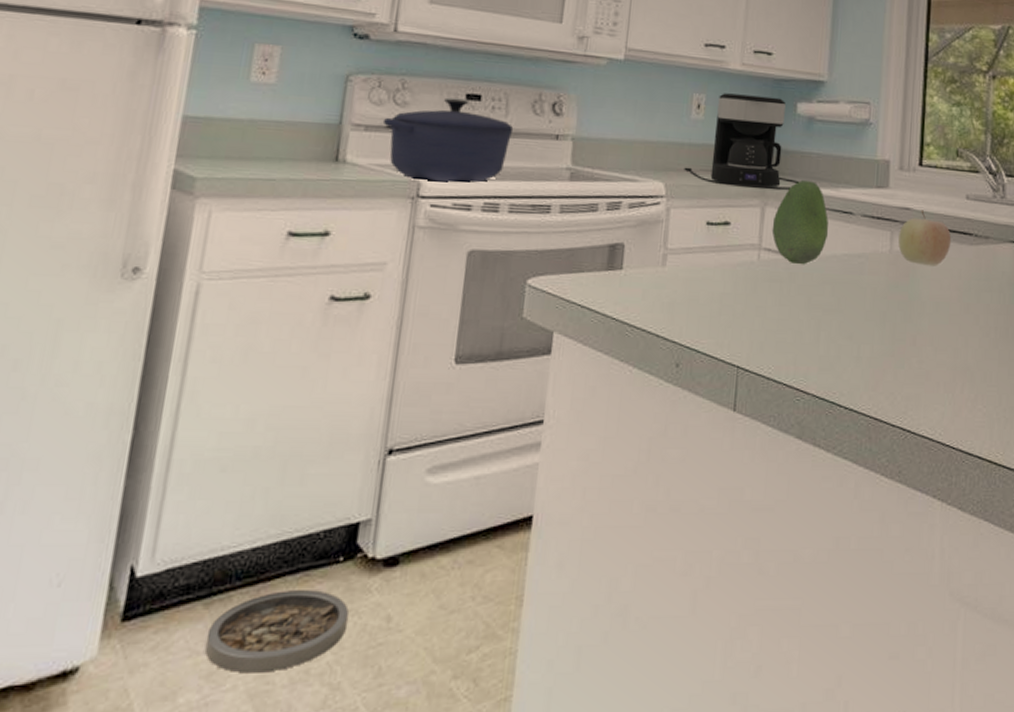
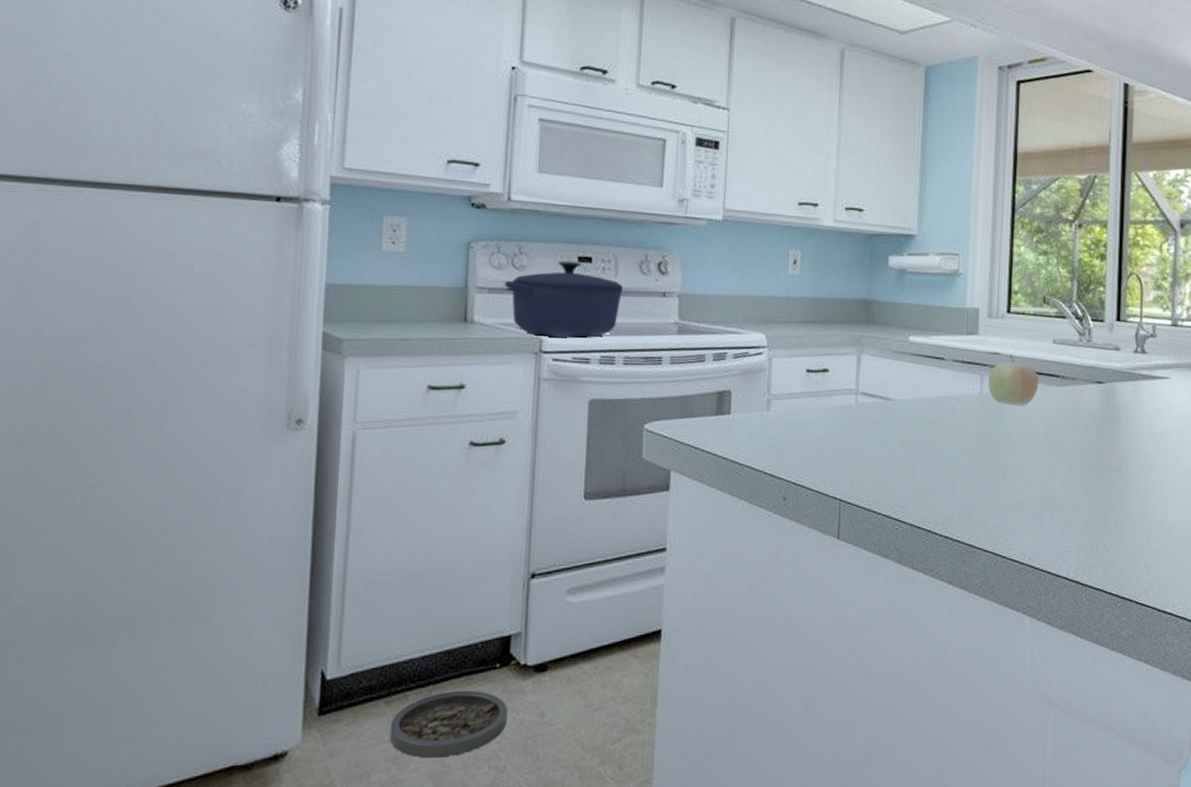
coffee maker: present [684,93,800,191] -> none [783,249,893,339]
fruit: present [771,179,829,265] -> none [867,328,922,408]

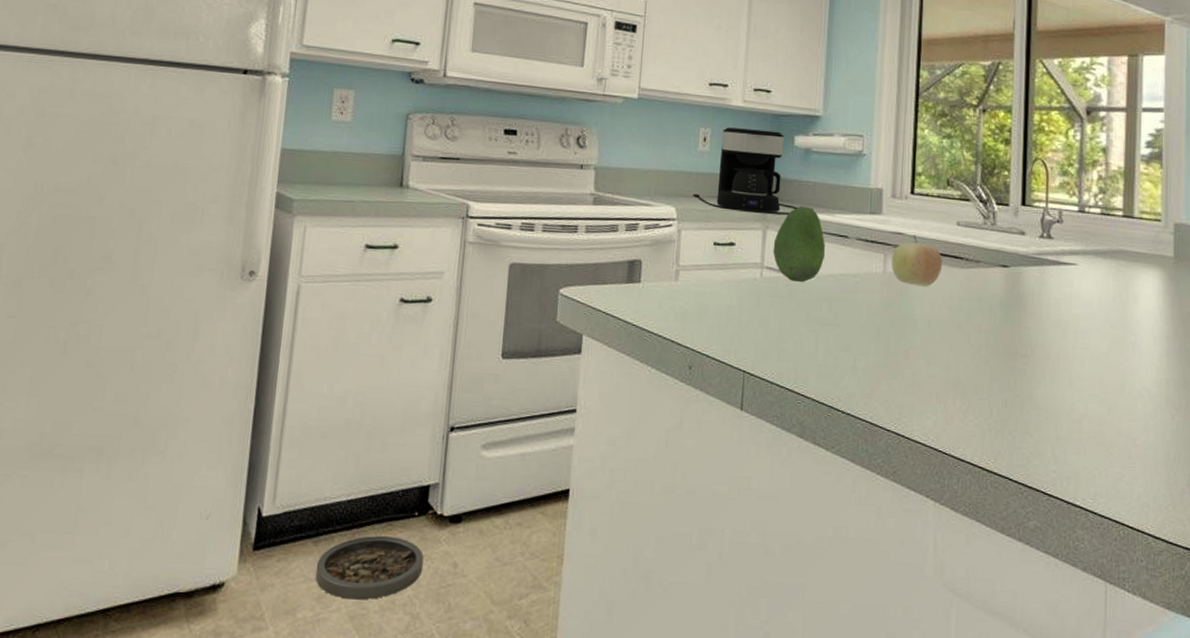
cooking pot: present [504,260,624,339] -> none [437,132,545,206]
coffee maker: none [783,249,893,339] -> present [693,127,798,215]
fruit: none [867,328,922,408] -> present [773,205,826,283]

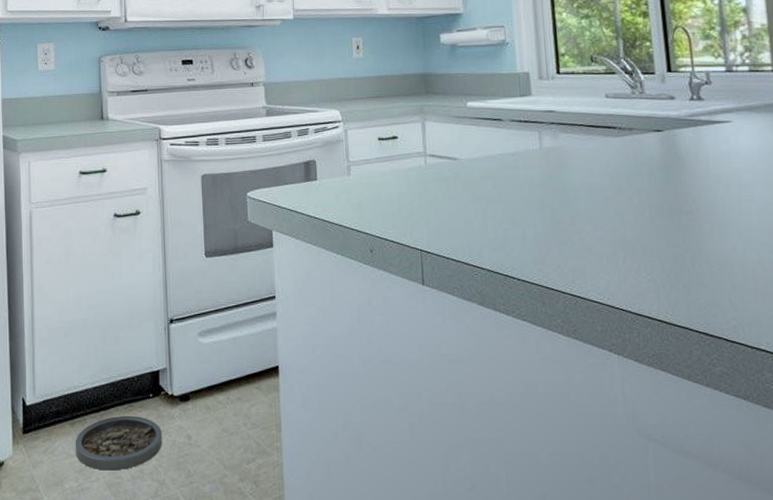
coffee maker: present [693,127,798,215] -> none [354,32,452,108]
fruit: present [773,205,826,283] -> none [432,96,483,166]
fruit: present [891,235,943,288] -> none [546,111,597,159]

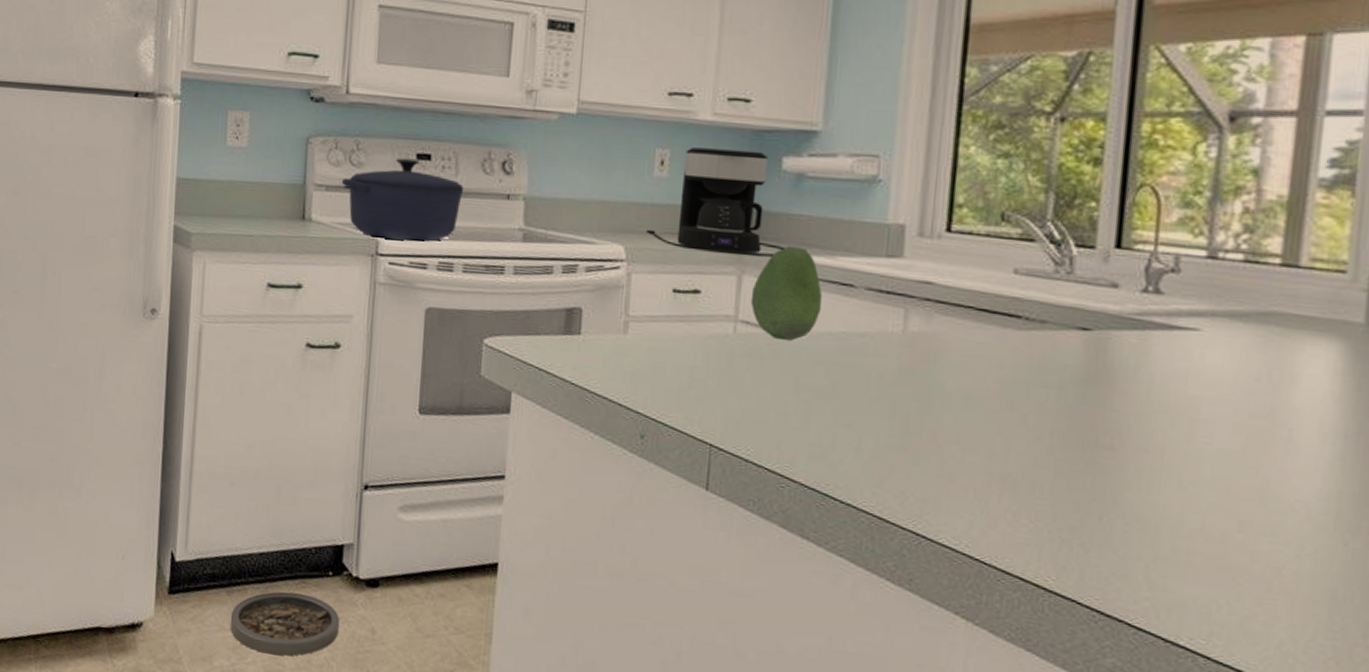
cooking pot: none [128,64,220,127] -> present [341,157,464,243]
coffee maker: none [354,32,452,108] -> present [646,147,786,257]
fruit: none [432,96,483,166] -> present [750,245,823,342]

